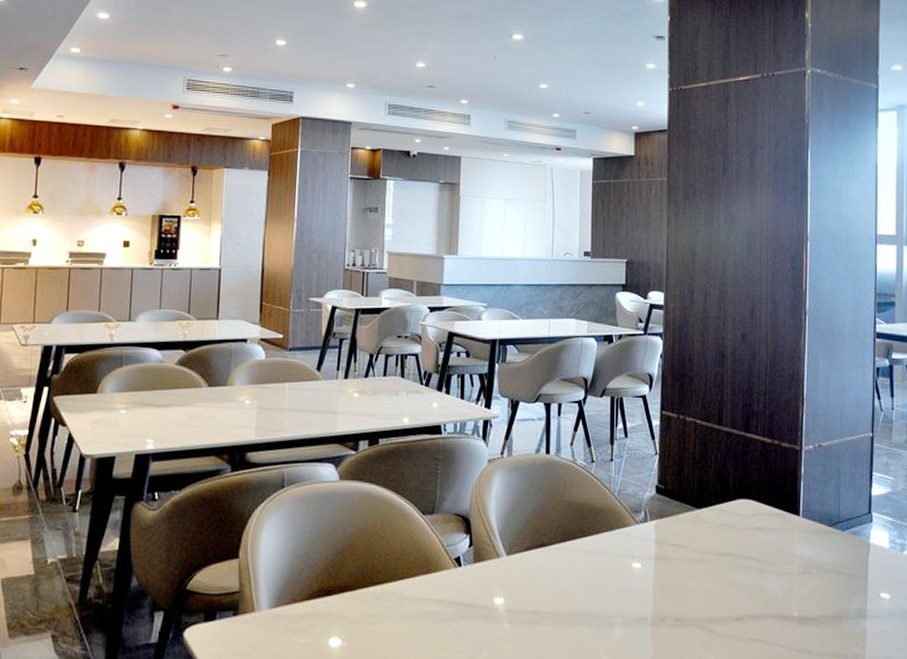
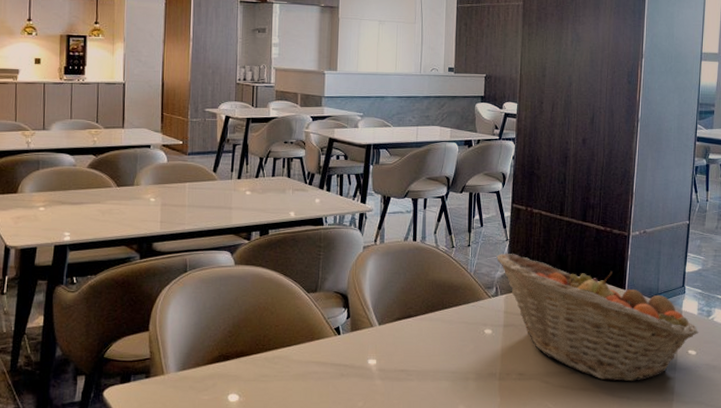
fruit basket: none [644,469,891,632] -> present [496,252,698,382]

